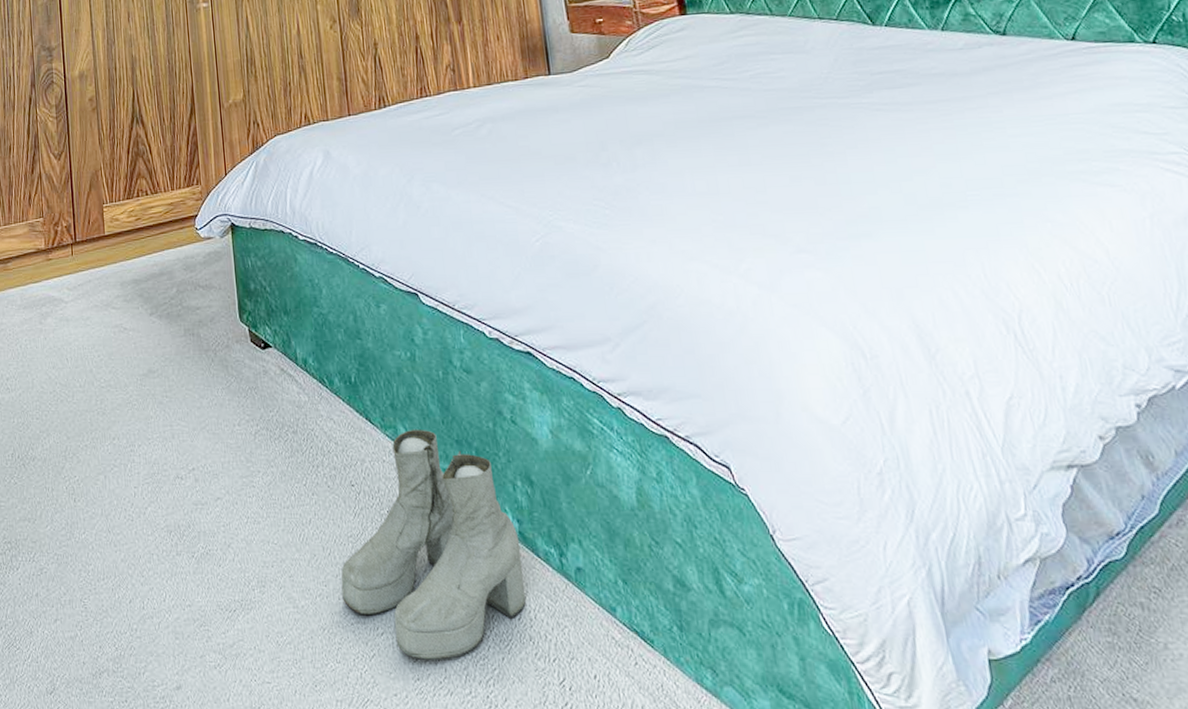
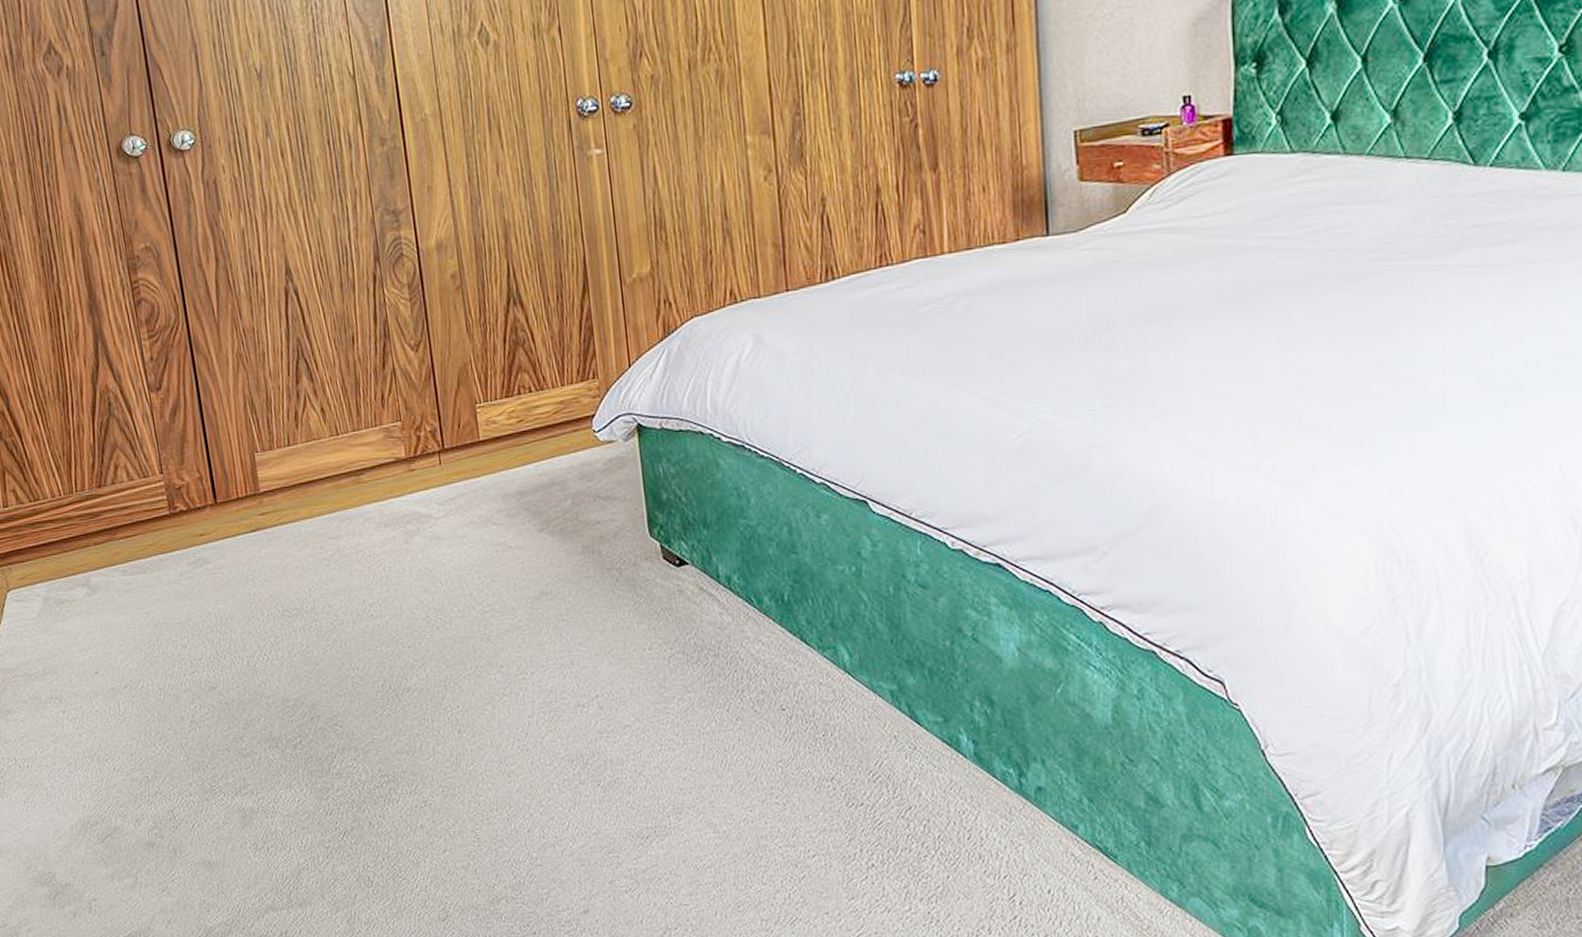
boots: present [341,429,526,660] -> none [768,649,977,880]

